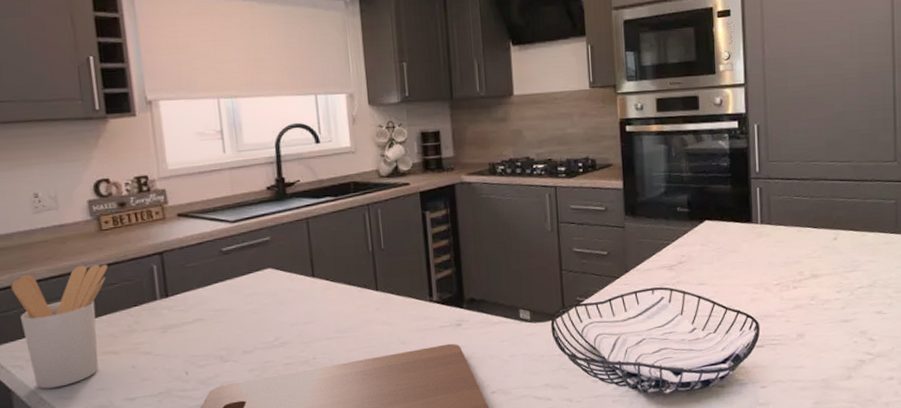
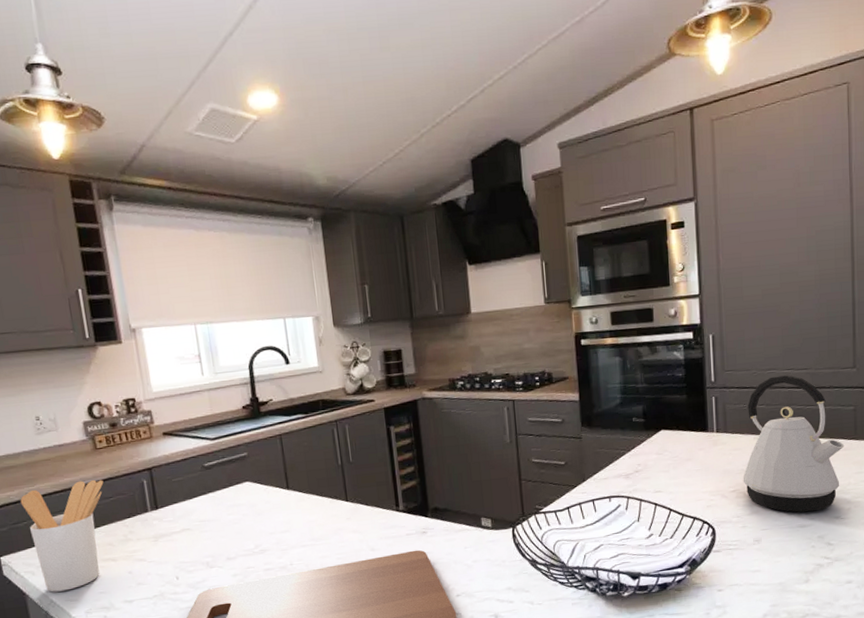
kettle: none [786,167,886,307] -> present [743,375,845,512]

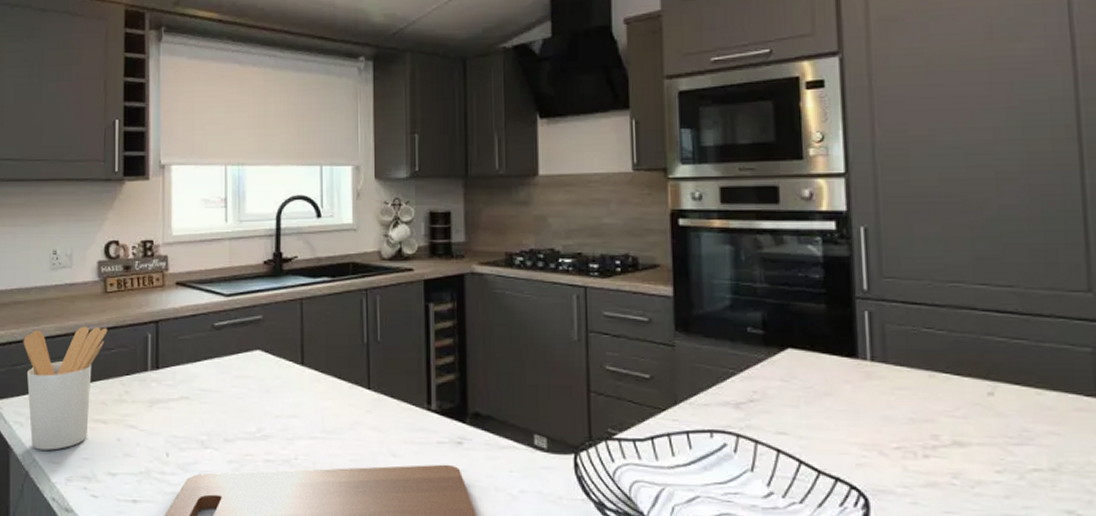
kettle: present [743,375,845,512] -> none [912,292,1079,497]

